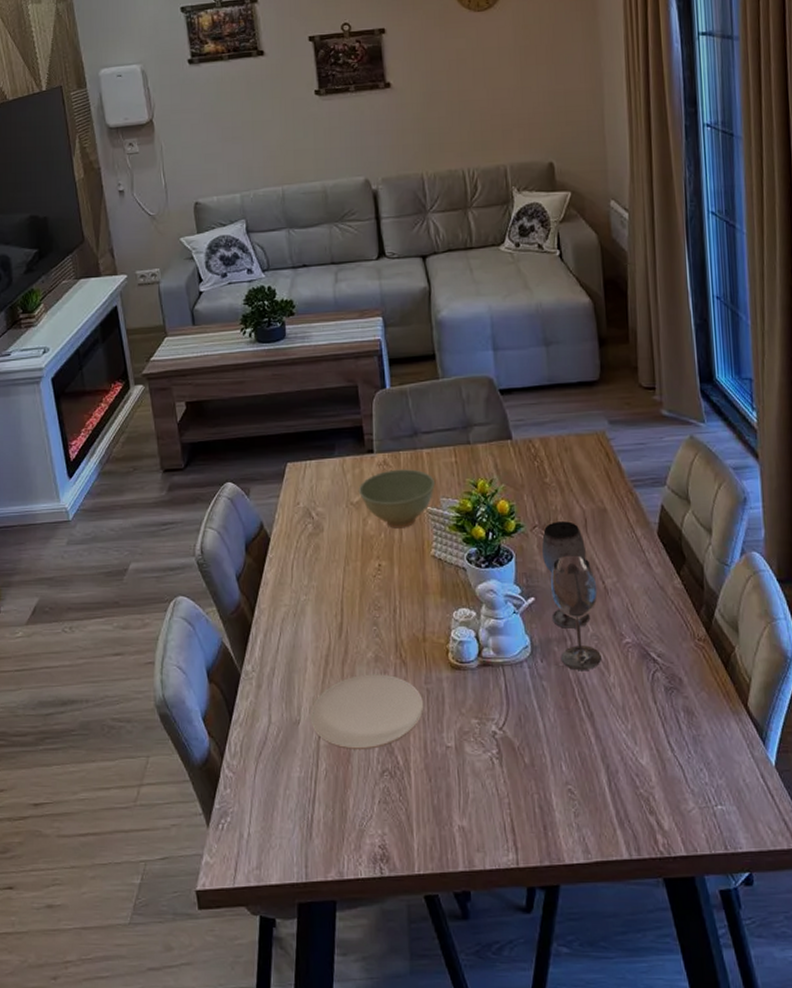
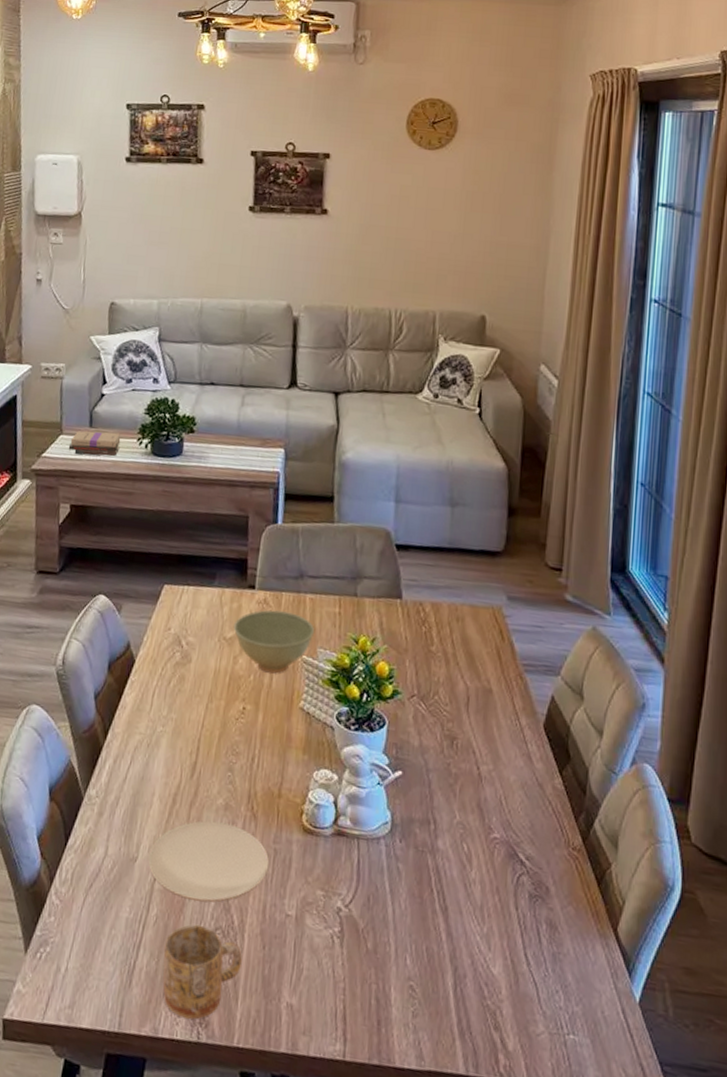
books: none [175,326,225,353] -> present [68,431,121,457]
mug: none [337,771,412,859] -> present [163,924,242,1020]
wineglass: present [542,521,601,670] -> none [417,694,471,860]

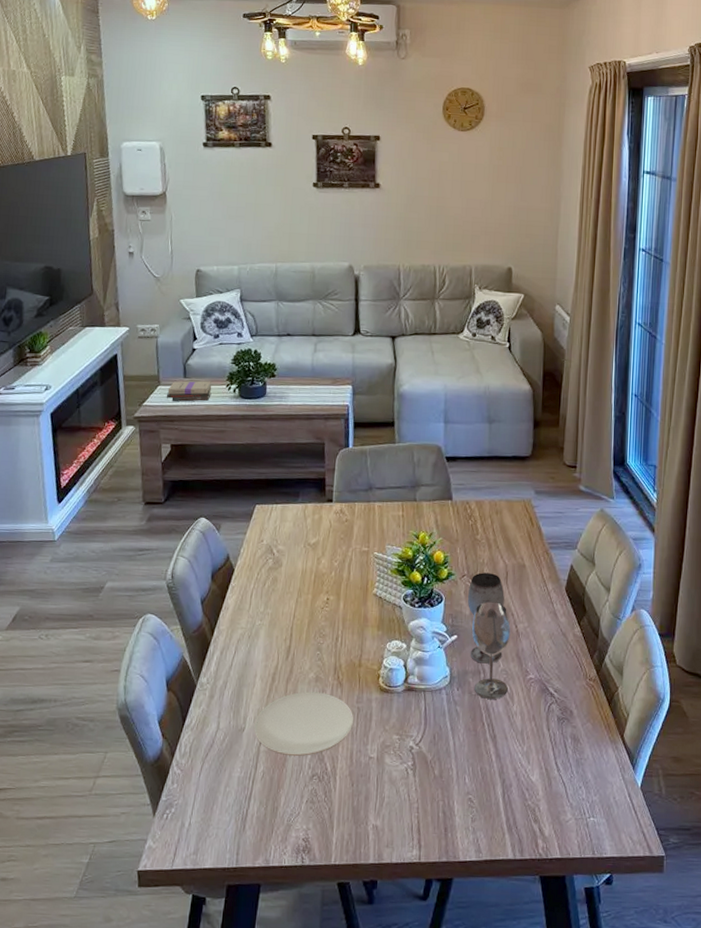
mug: present [163,924,242,1020] -> none [270,774,335,849]
bowl: present [233,609,315,674] -> none [316,518,384,569]
wineglass: none [417,694,471,860] -> present [468,572,511,699]

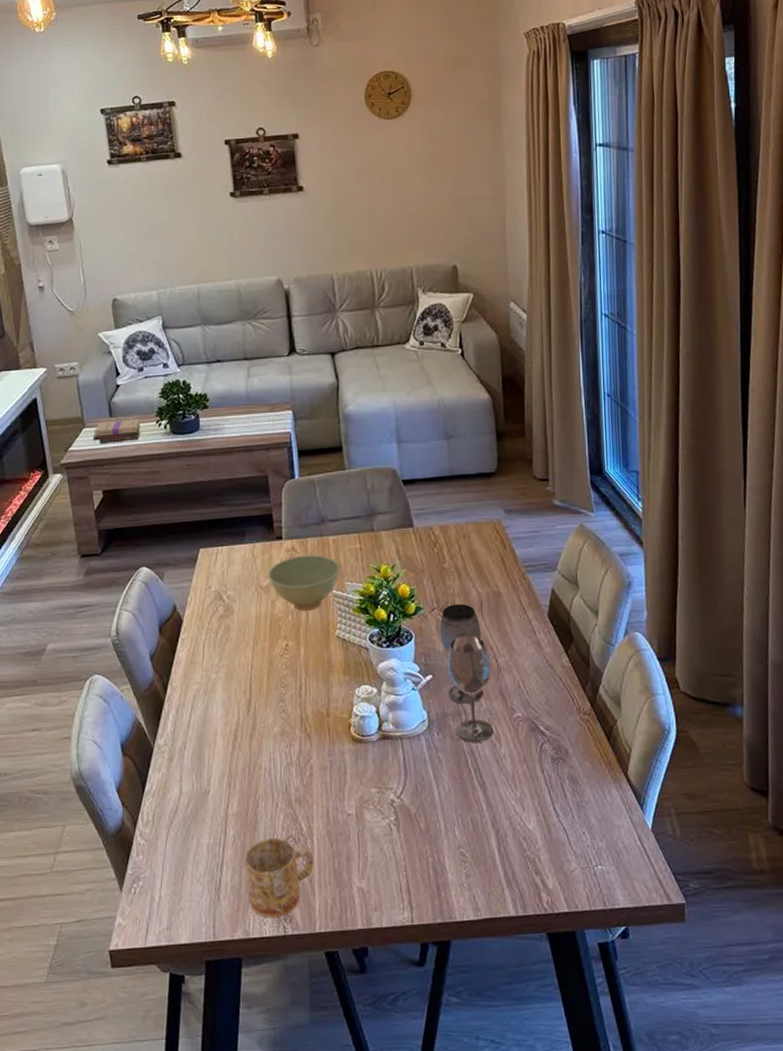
plate: present [254,691,354,757] -> none [219,747,327,819]
mug: none [270,774,335,849] -> present [244,837,314,919]
bowl: none [316,518,384,569] -> present [267,555,341,611]

